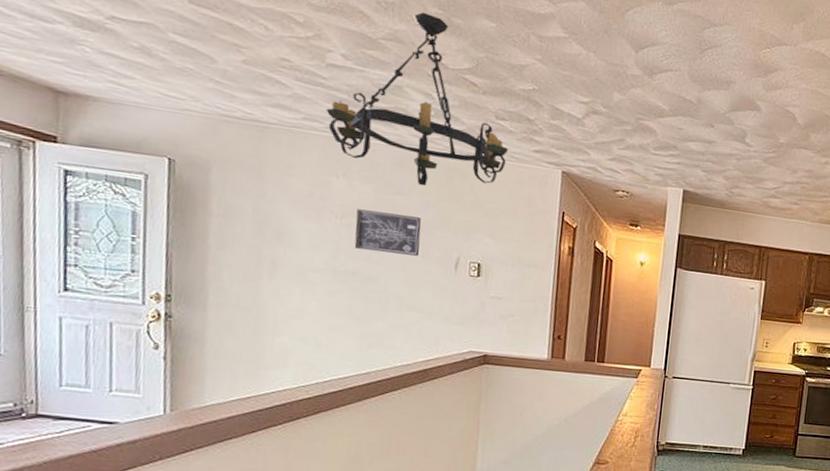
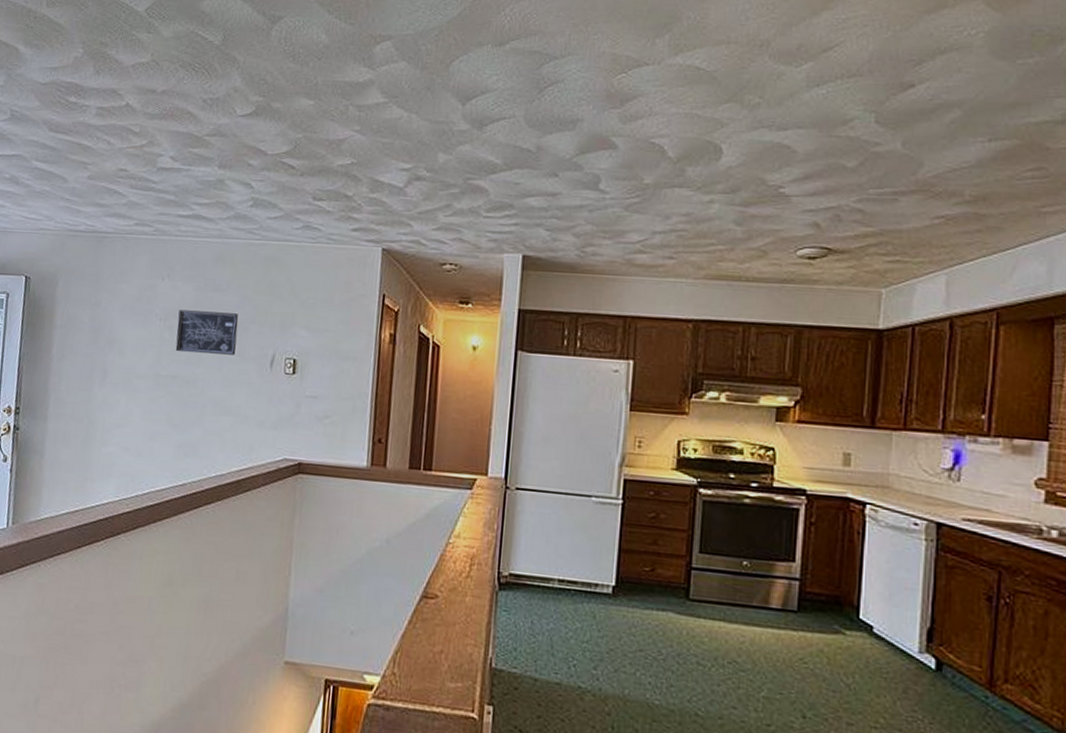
chandelier: present [326,11,508,187] -> none [155,102,325,280]

